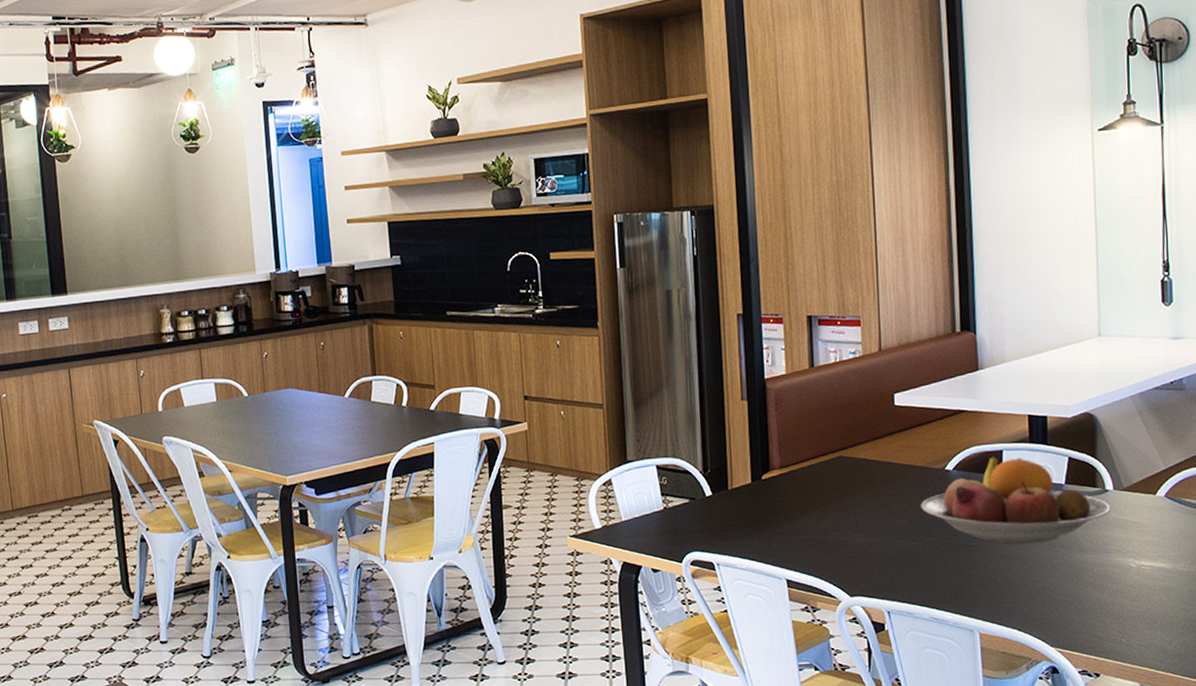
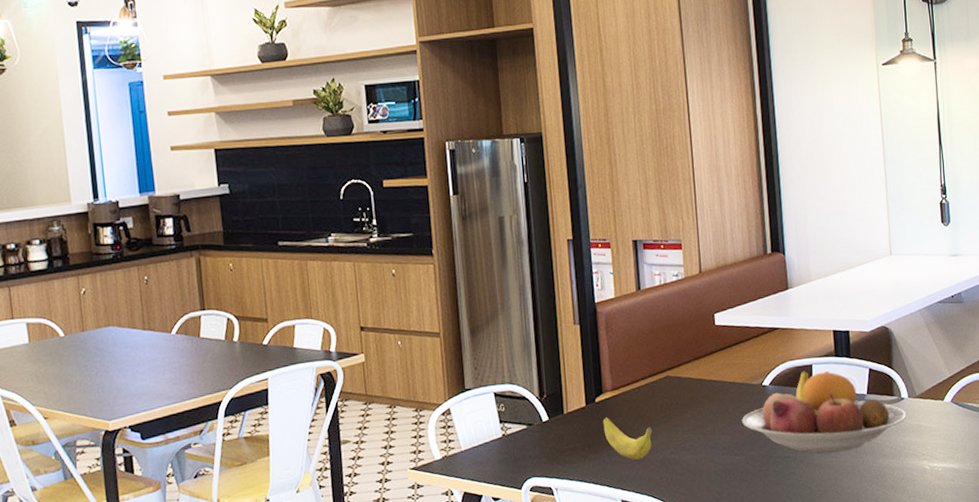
banana: none [769,495,822,539] -> present [603,417,652,460]

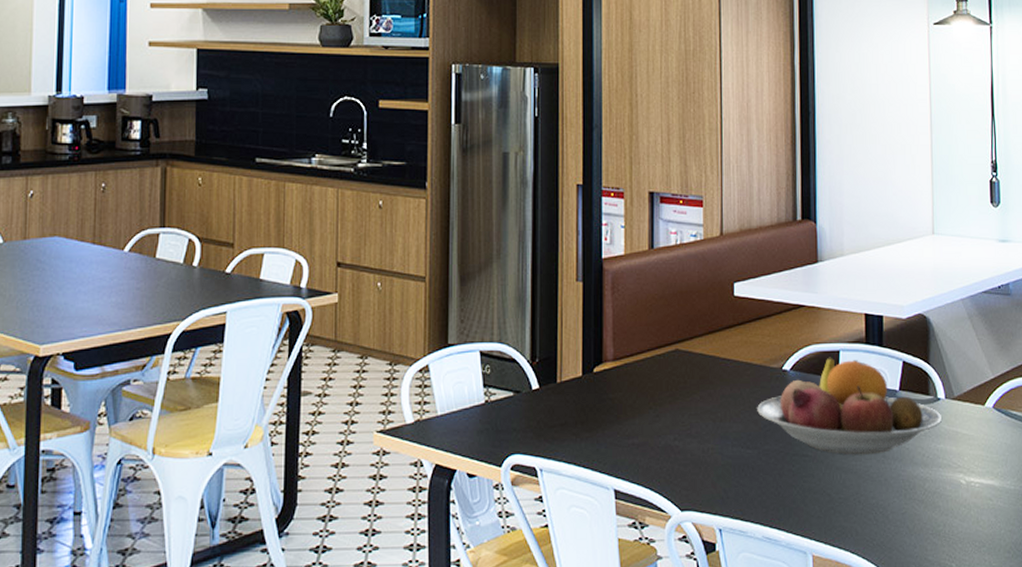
banana: present [603,417,652,460] -> none [600,390,655,443]

